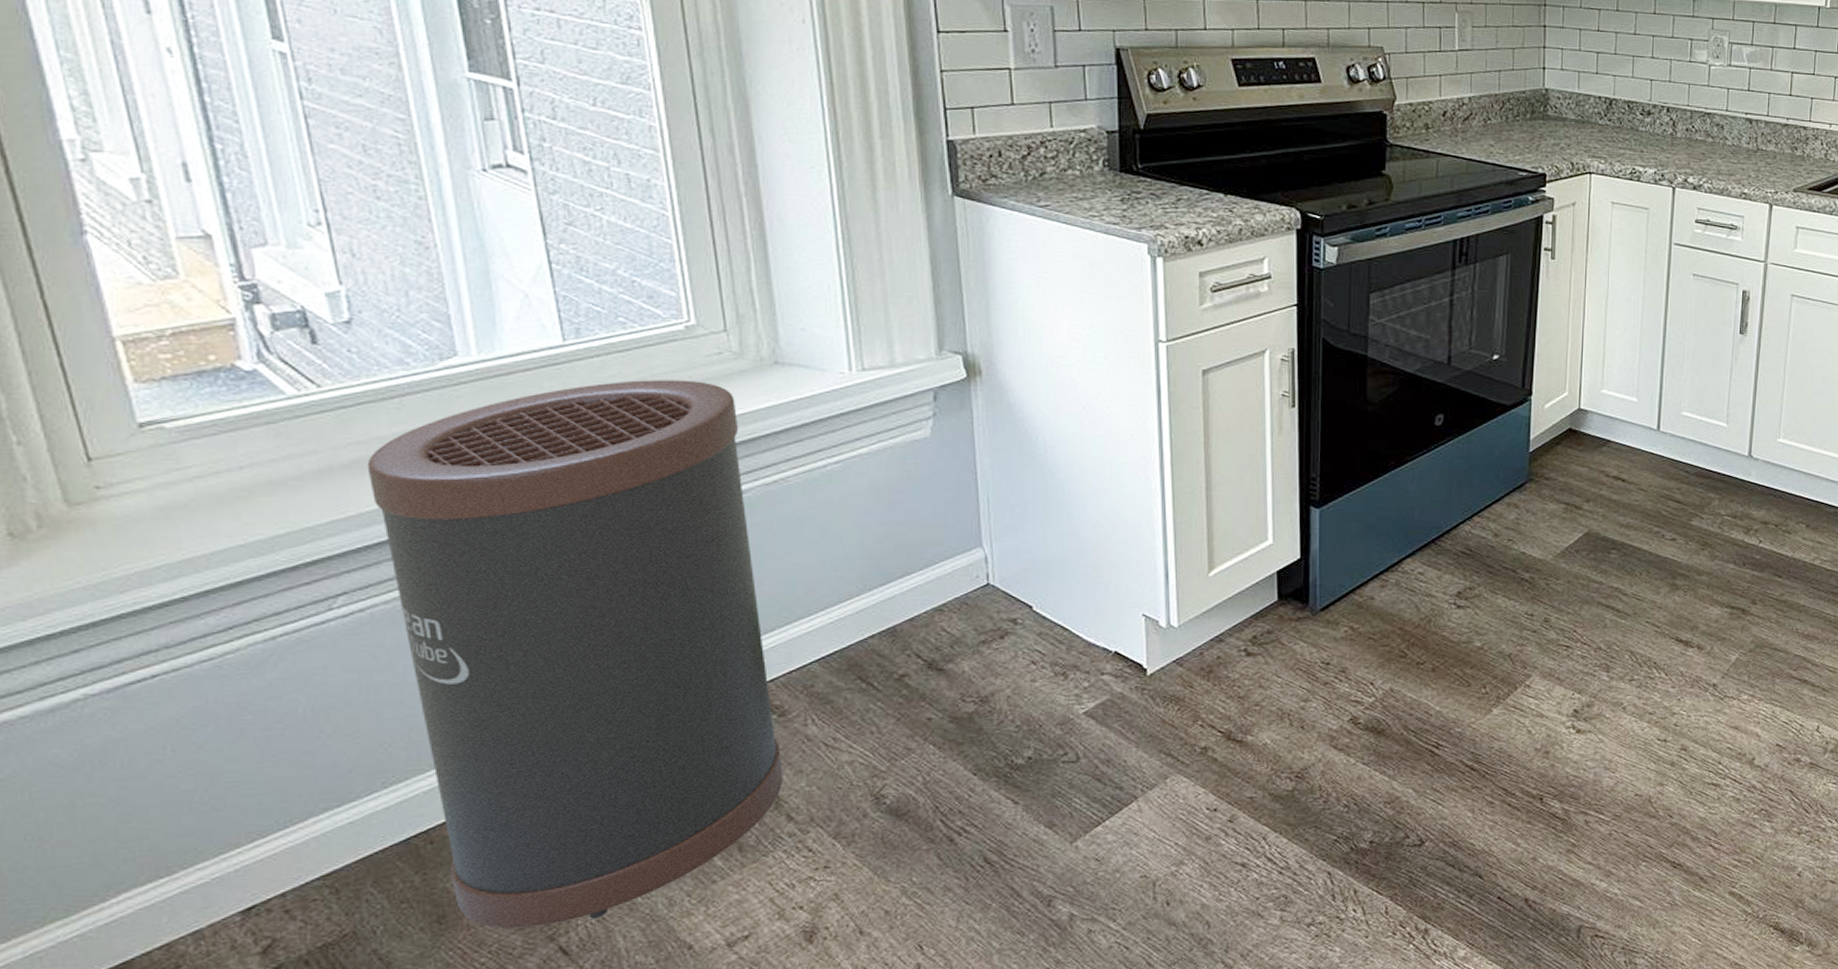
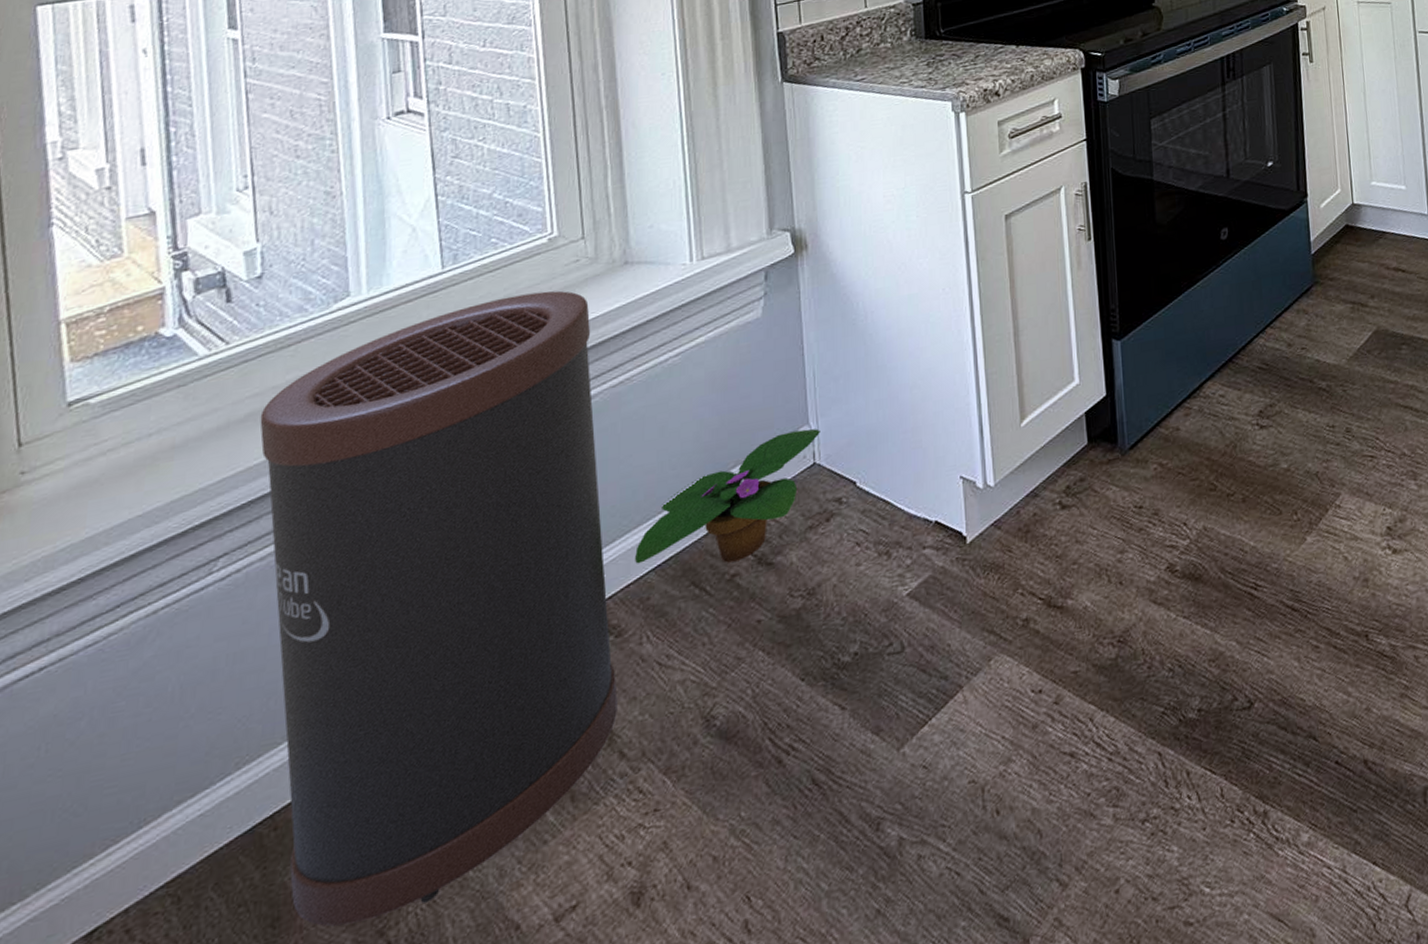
potted plant: none [797,551,995,664] -> present [635,429,820,564]

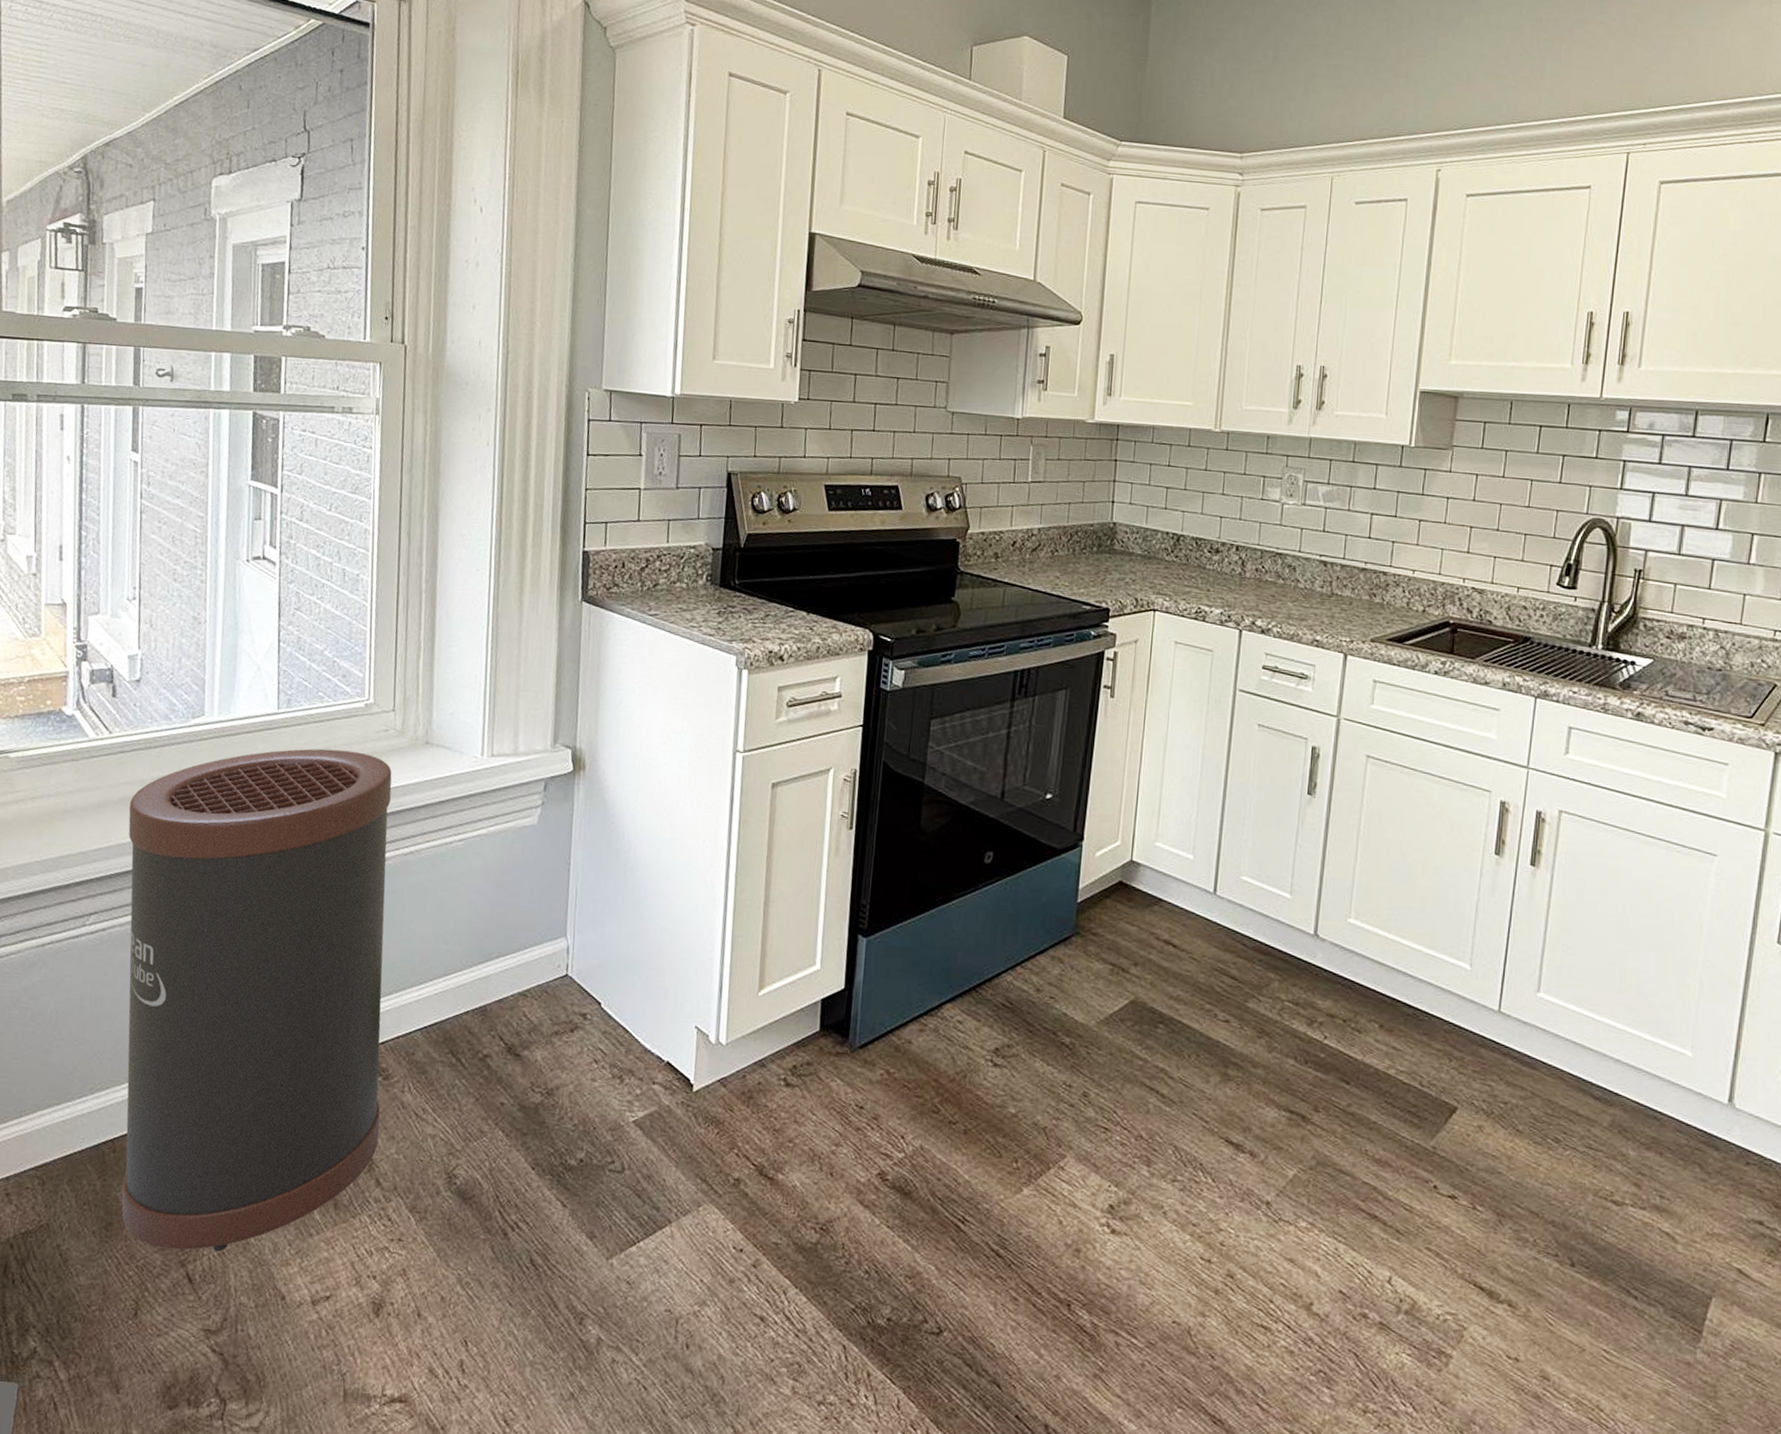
potted plant: present [635,429,820,564] -> none [406,938,576,1044]

